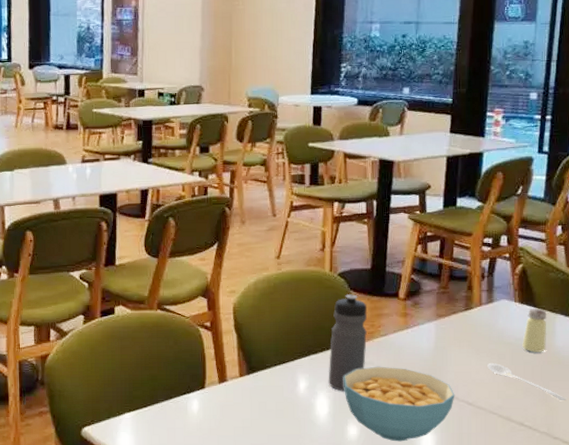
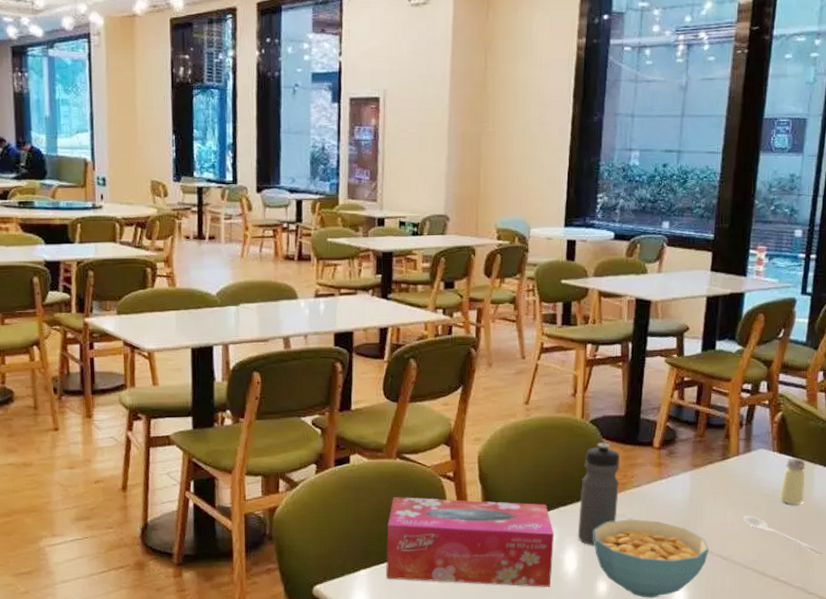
tissue box: none [149,345,307,430] -> present [386,497,555,587]

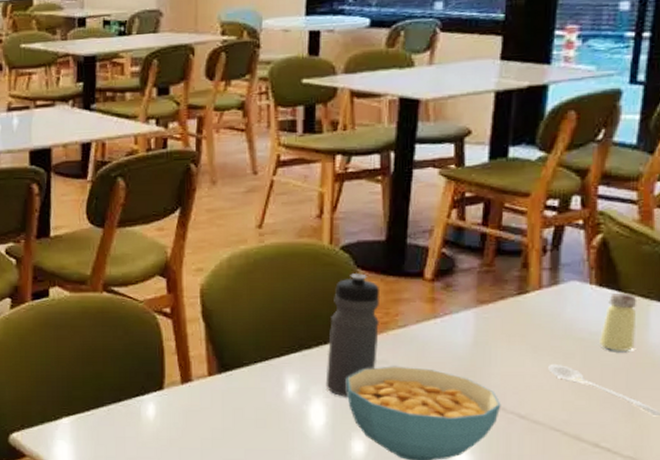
tissue box: present [386,497,555,587] -> none [92,336,297,444]

